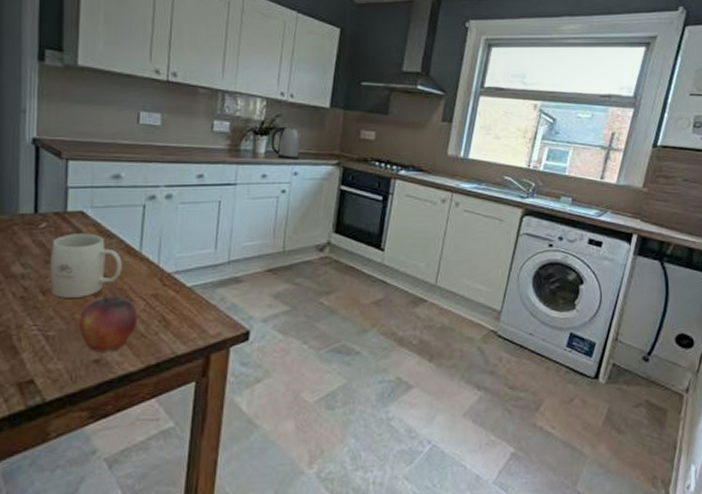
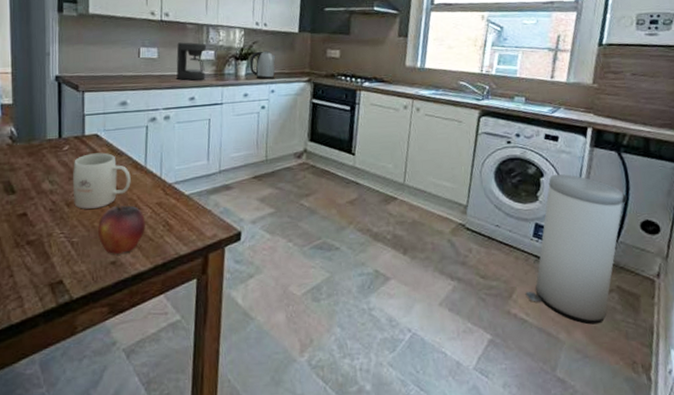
coffee maker: none [183,109,220,156] -> present [176,42,206,81]
pedal bin: none [553,282,666,439] -> present [525,174,628,325]

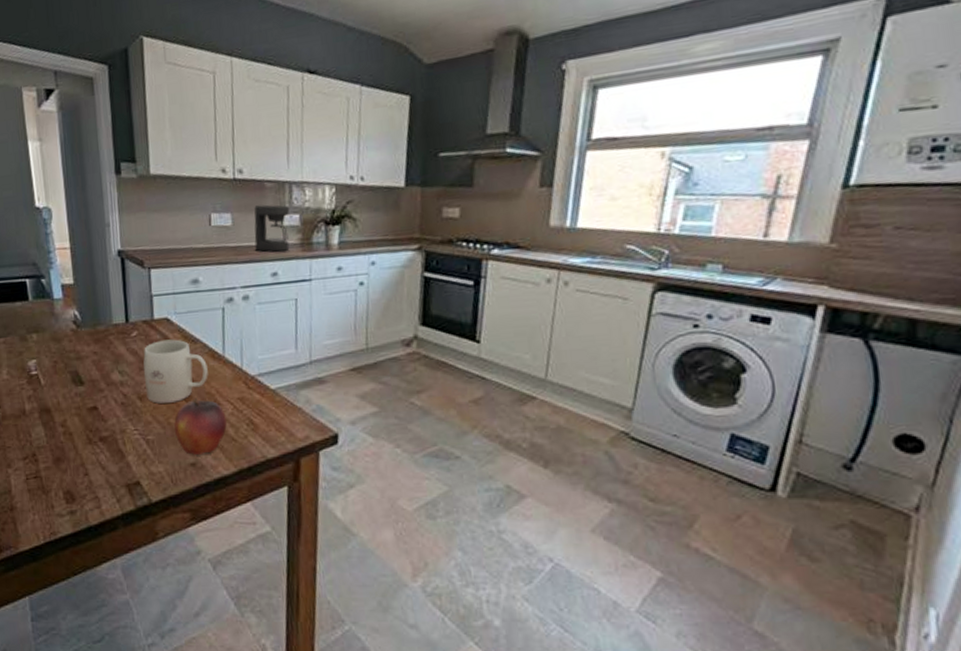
kettle: present [250,50,276,80] -> none [343,211,376,249]
pedal bin: present [525,174,628,325] -> none [712,369,876,568]

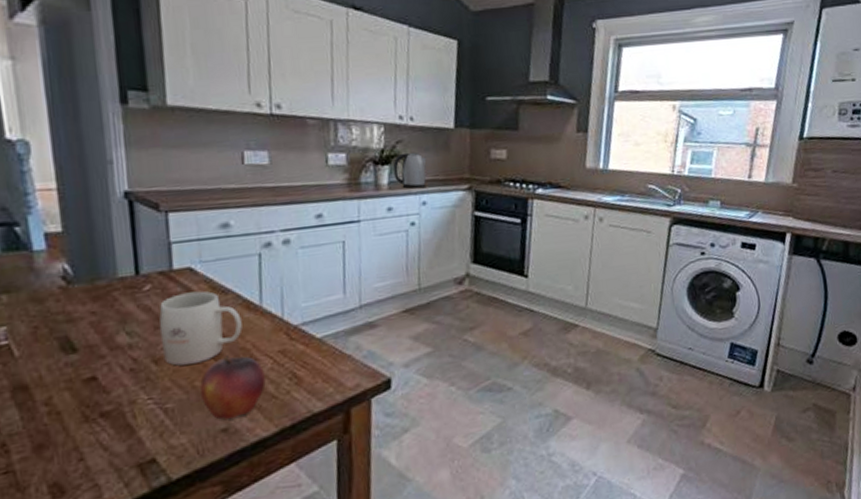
coffee maker: present [254,204,290,253] -> none [295,142,336,193]
kettle: none [343,211,376,249] -> present [393,151,427,189]

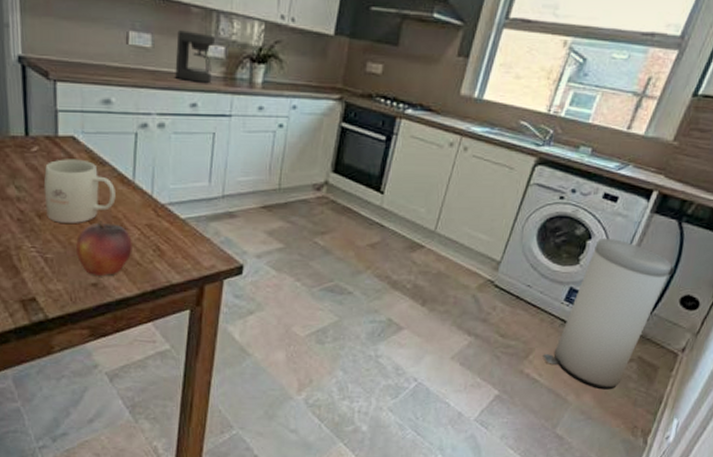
coffee maker: none [295,142,336,193] -> present [175,30,214,84]
kettle: present [393,151,427,189] -> none [269,54,302,93]
pedal bin: none [719,286,826,447] -> present [542,239,676,390]

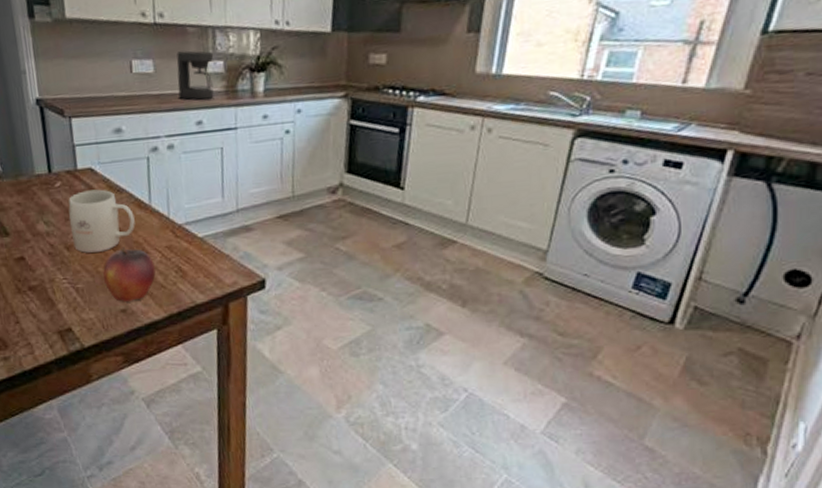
pedal bin: present [542,239,676,390] -> none [614,211,772,391]

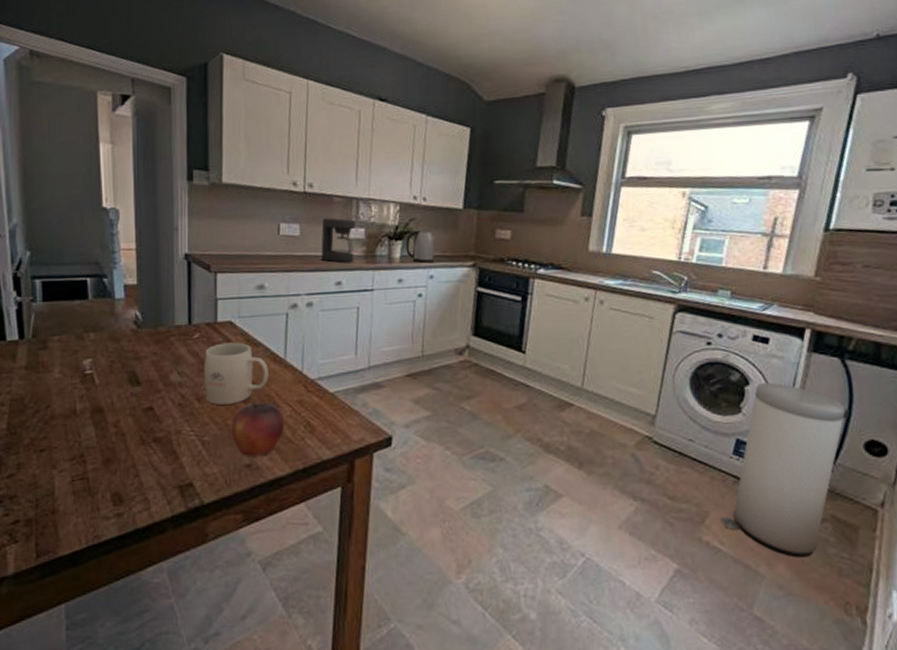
kettle: none [269,58,302,97] -> present [405,229,436,264]
pedal bin: none [614,211,772,391] -> present [720,383,851,558]

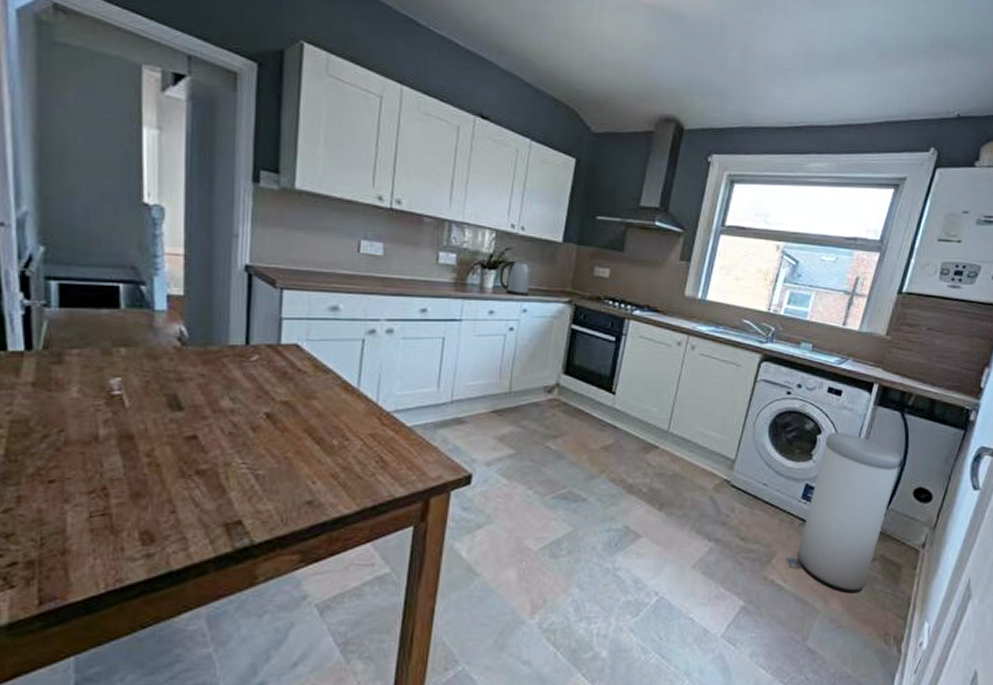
mug: present [203,342,269,405] -> none [260,367,338,436]
fruit: present [232,400,284,457] -> none [292,432,353,493]
coffee maker: present [321,218,355,263] -> none [406,239,446,290]

